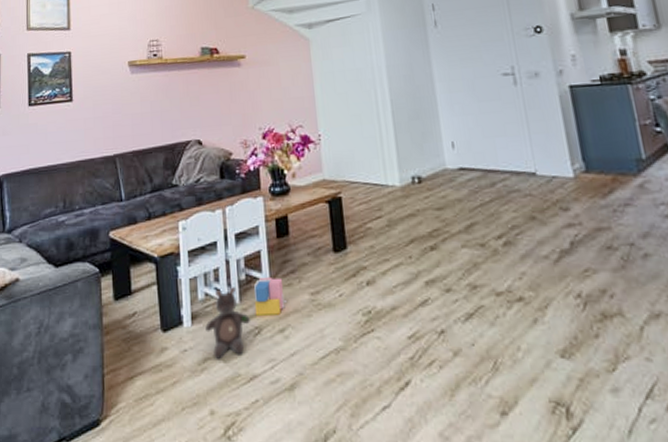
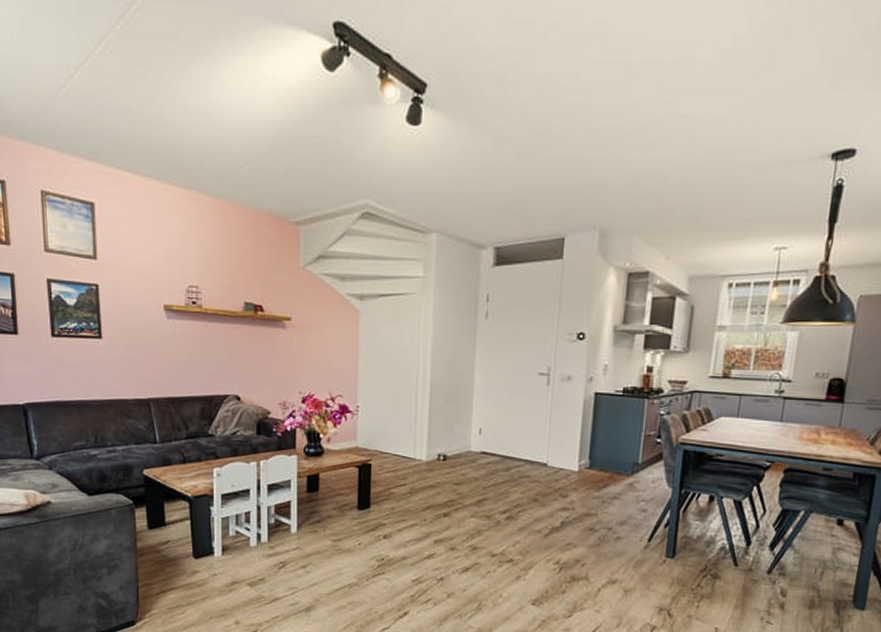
stuffed animal: present [205,287,250,359] -> none [235,528,276,584]
toy blocks: present [254,276,288,316] -> none [281,523,312,554]

